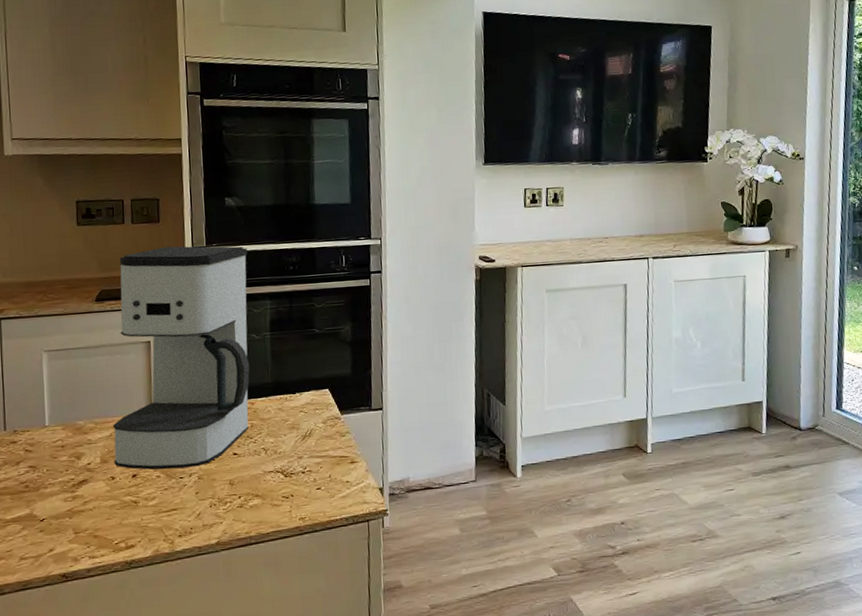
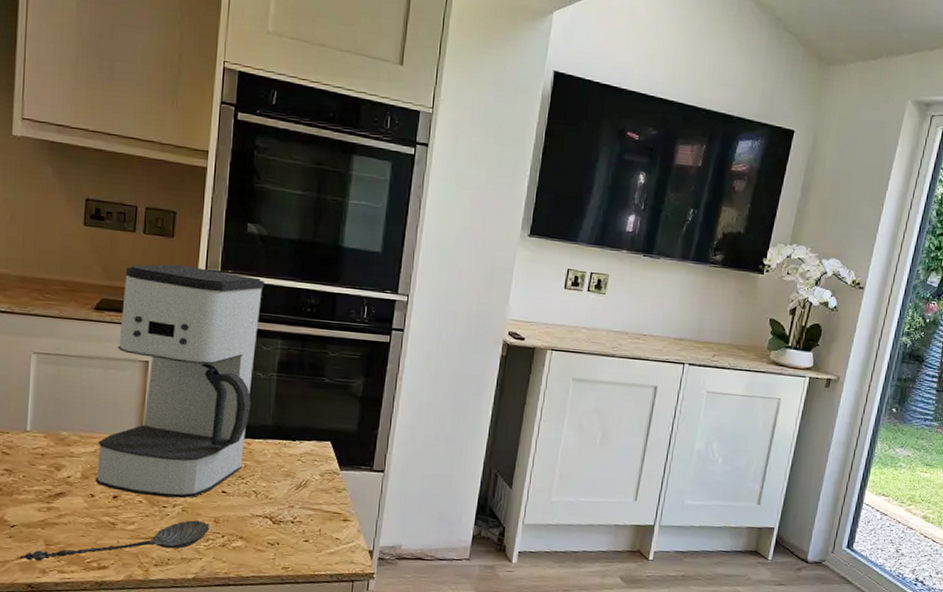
spoon: none [51,485,227,552] -> present [19,520,210,562]

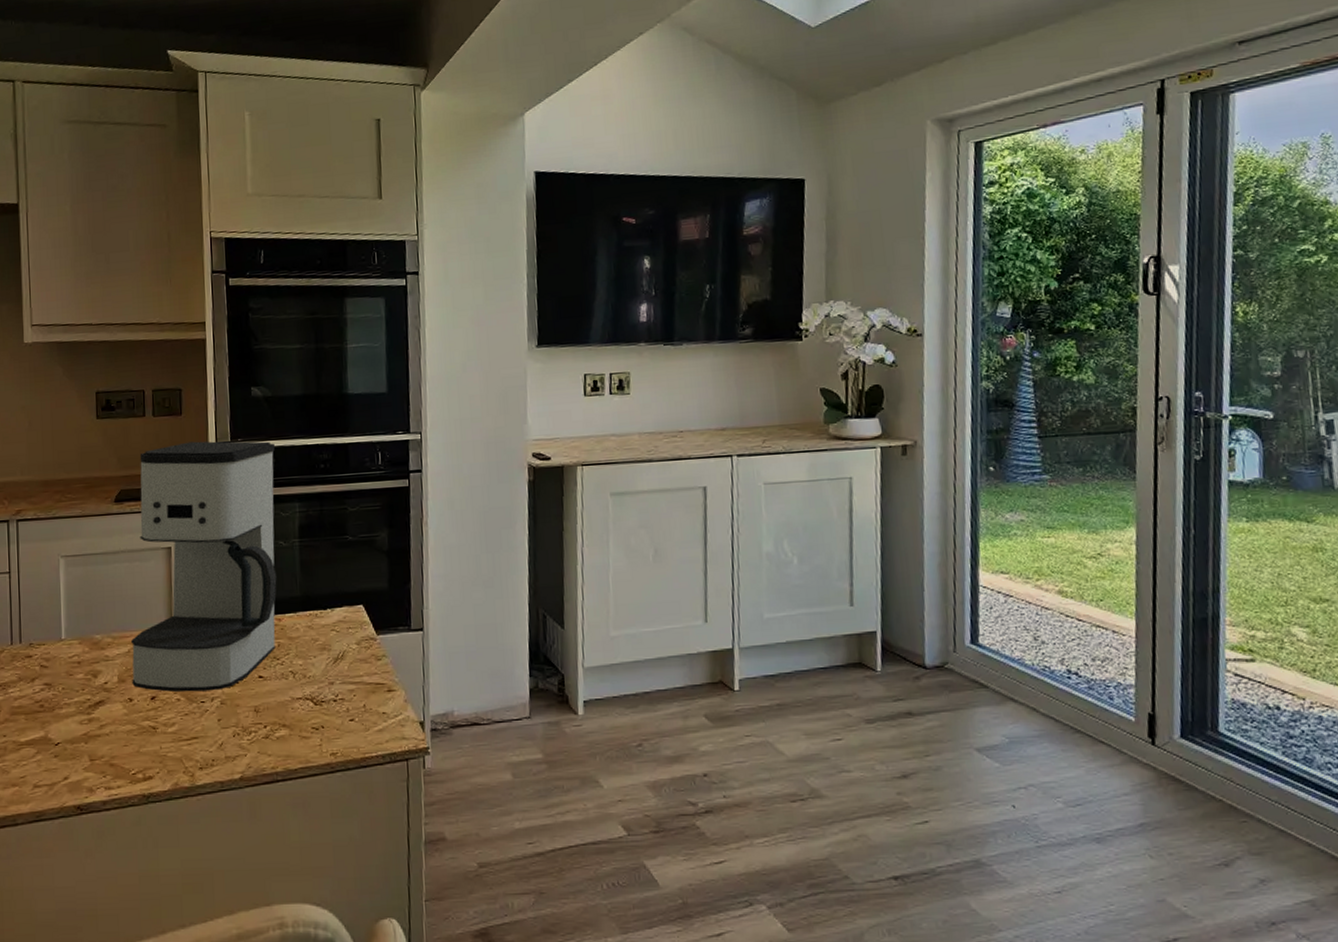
spoon: present [19,520,210,562] -> none [66,712,251,780]

